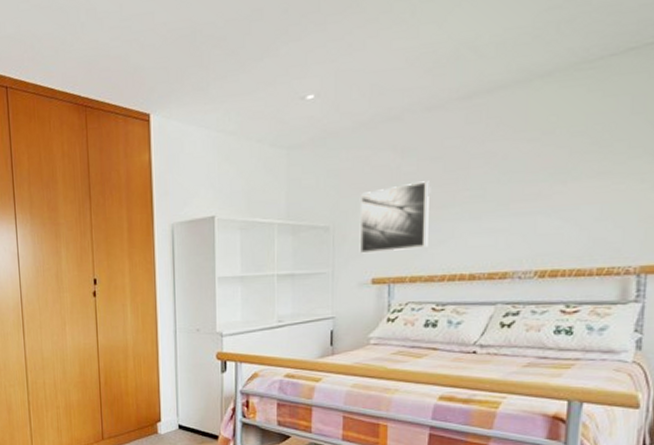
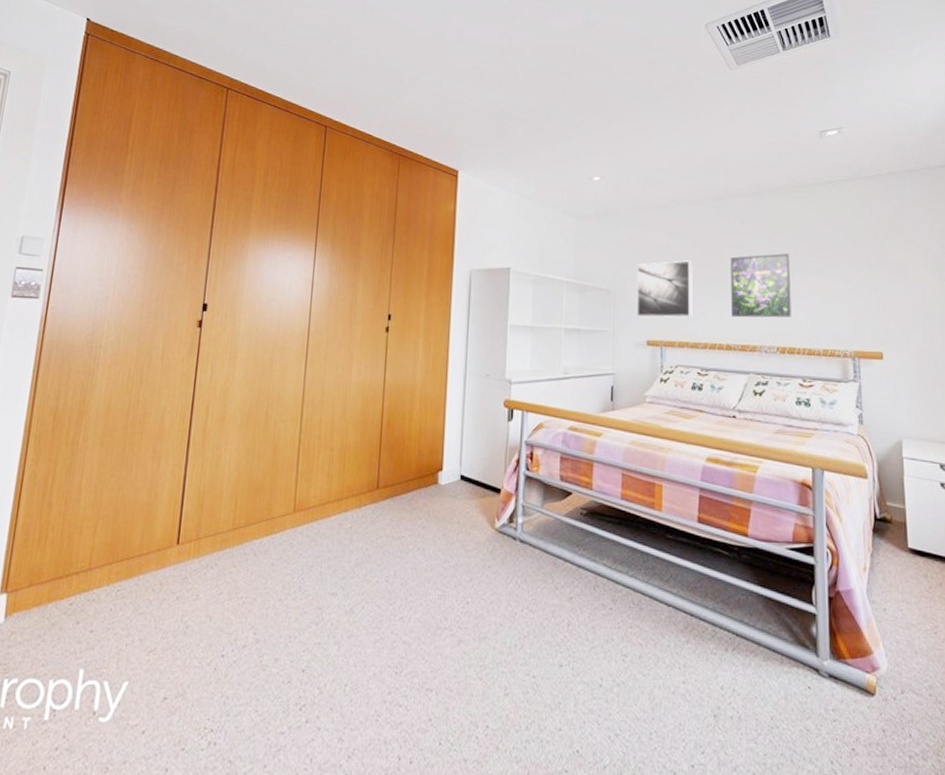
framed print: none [478,155,562,242] -> present [731,253,792,318]

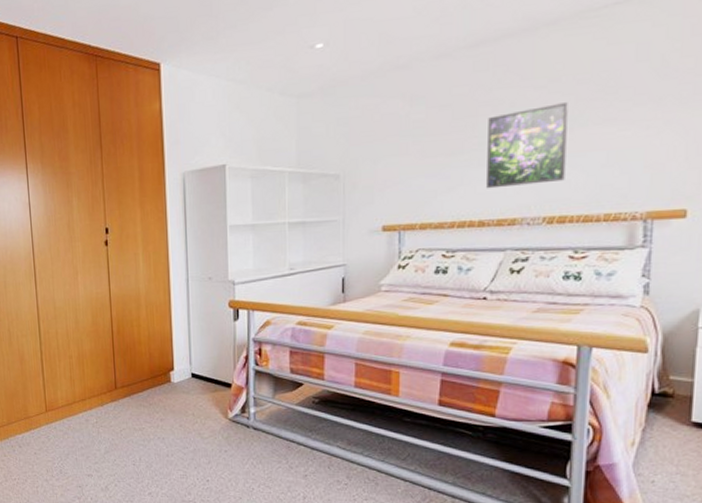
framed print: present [637,260,693,318] -> none [371,128,440,202]

